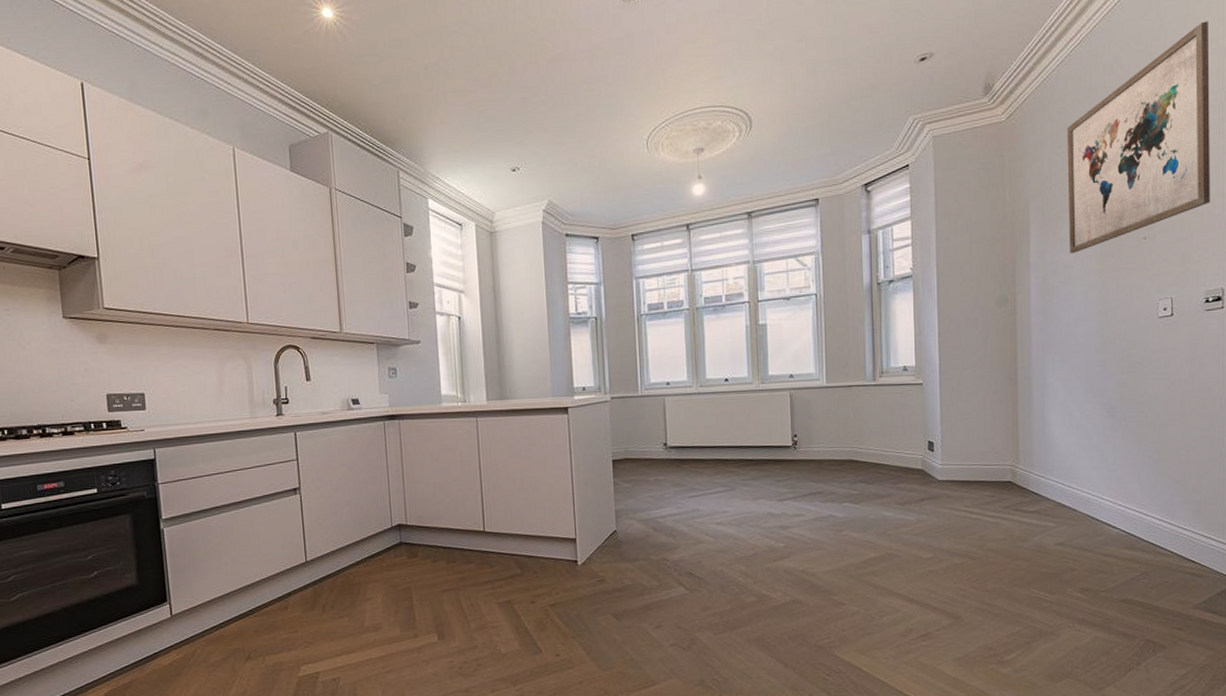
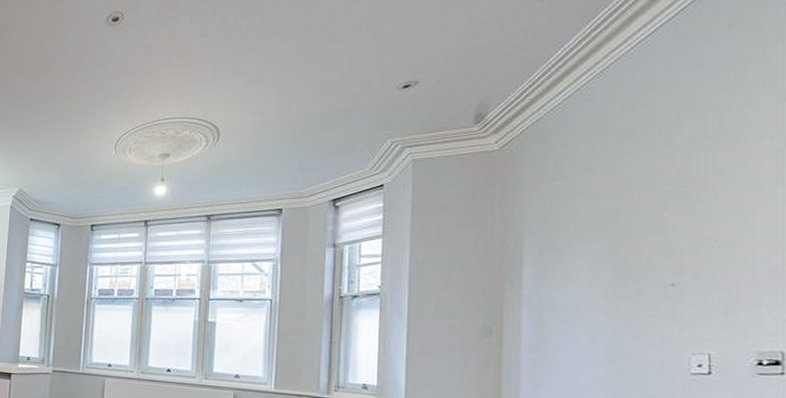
wall art: present [1067,21,1210,254] -> none [572,63,764,292]

